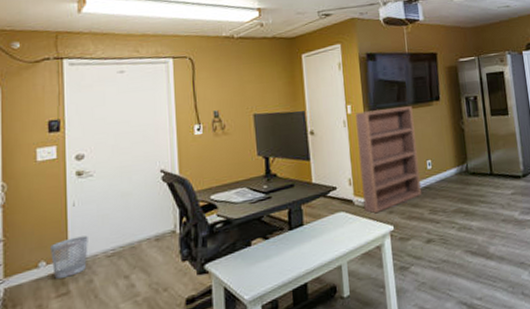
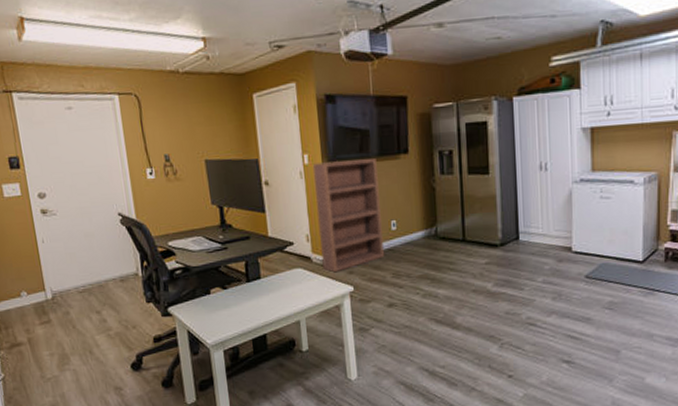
wastebasket: present [50,235,88,279] -> none [28,271,62,308]

